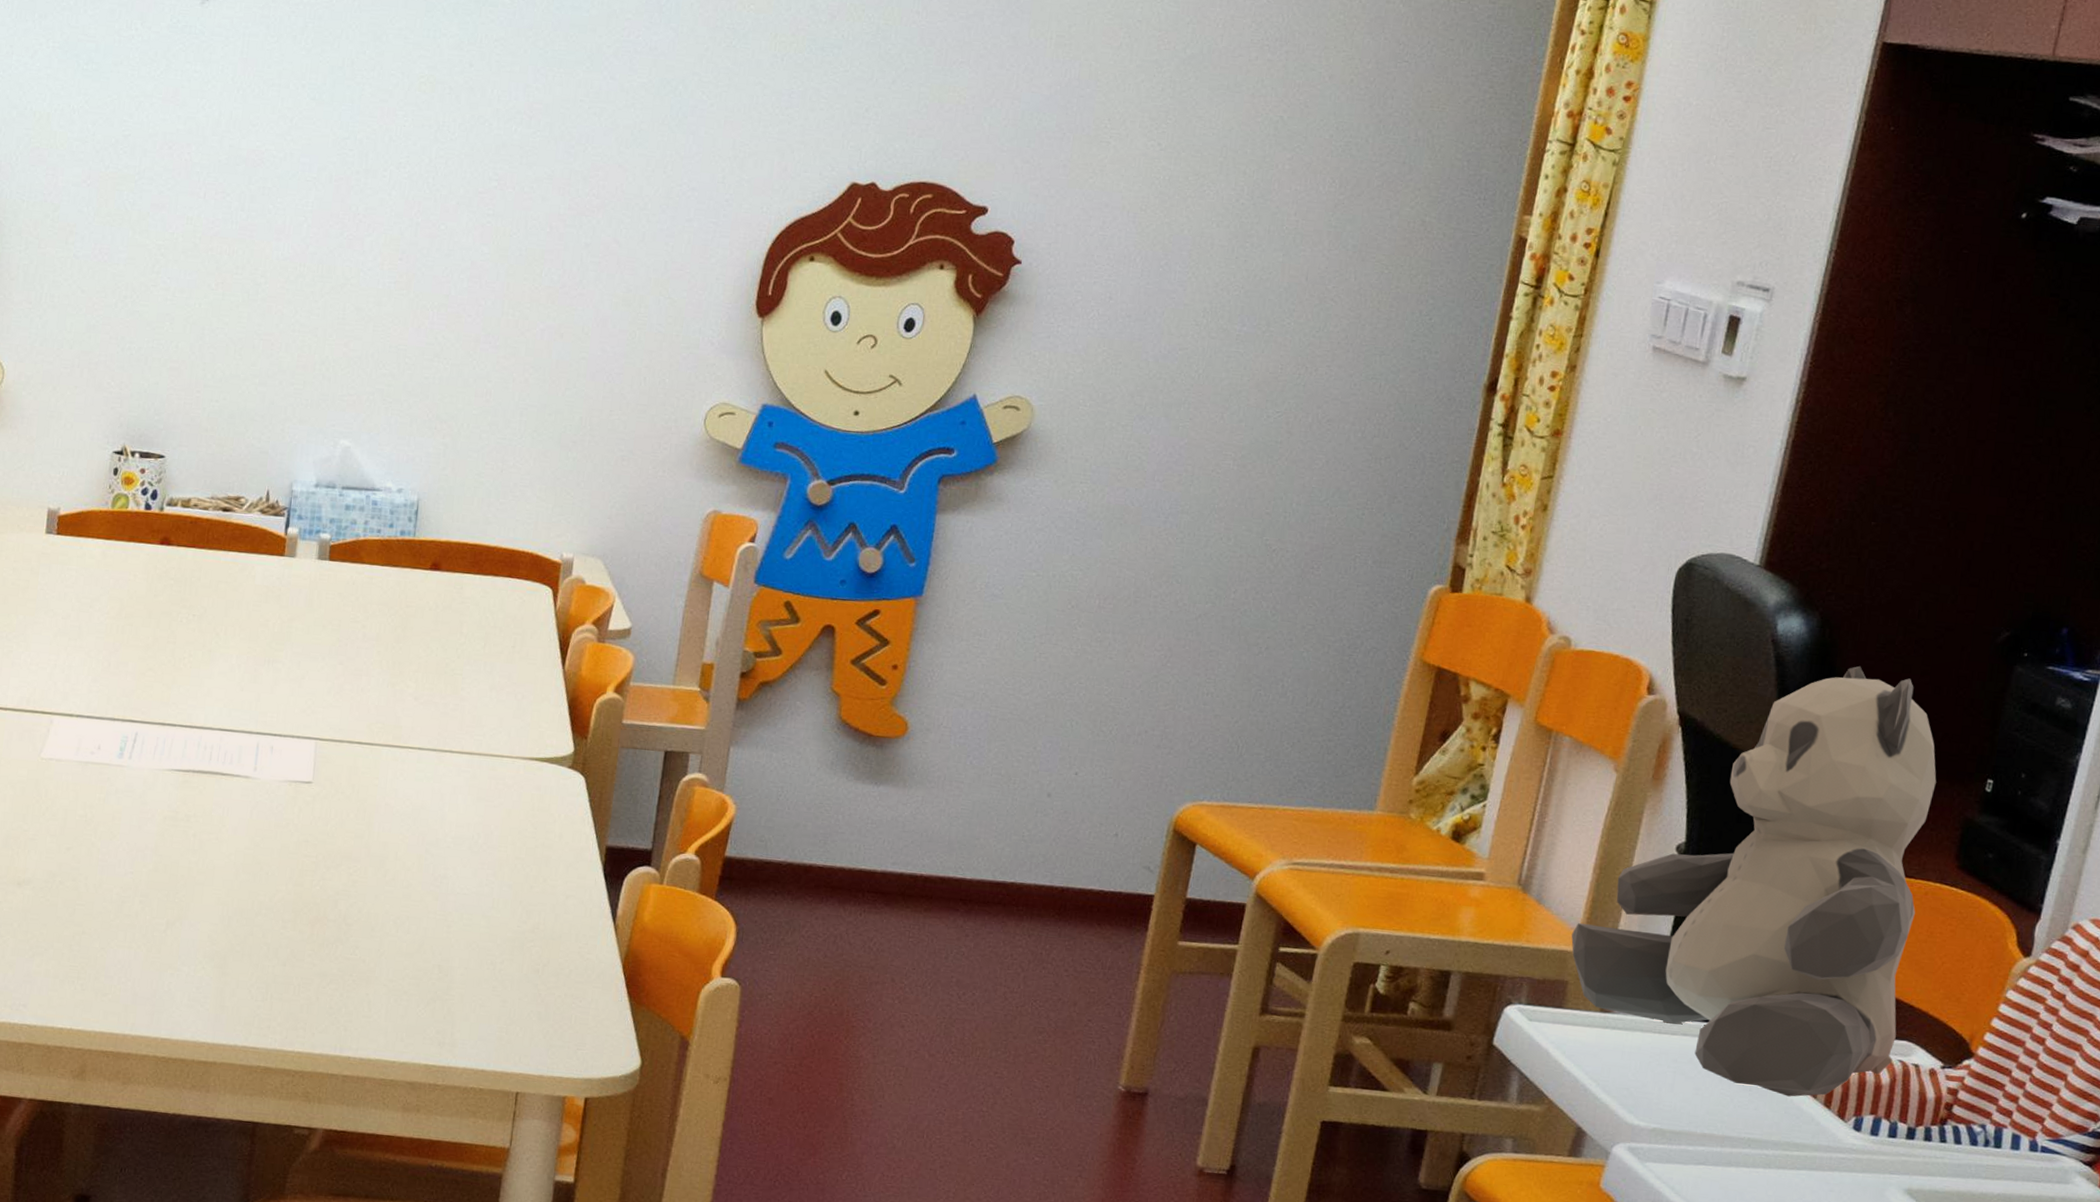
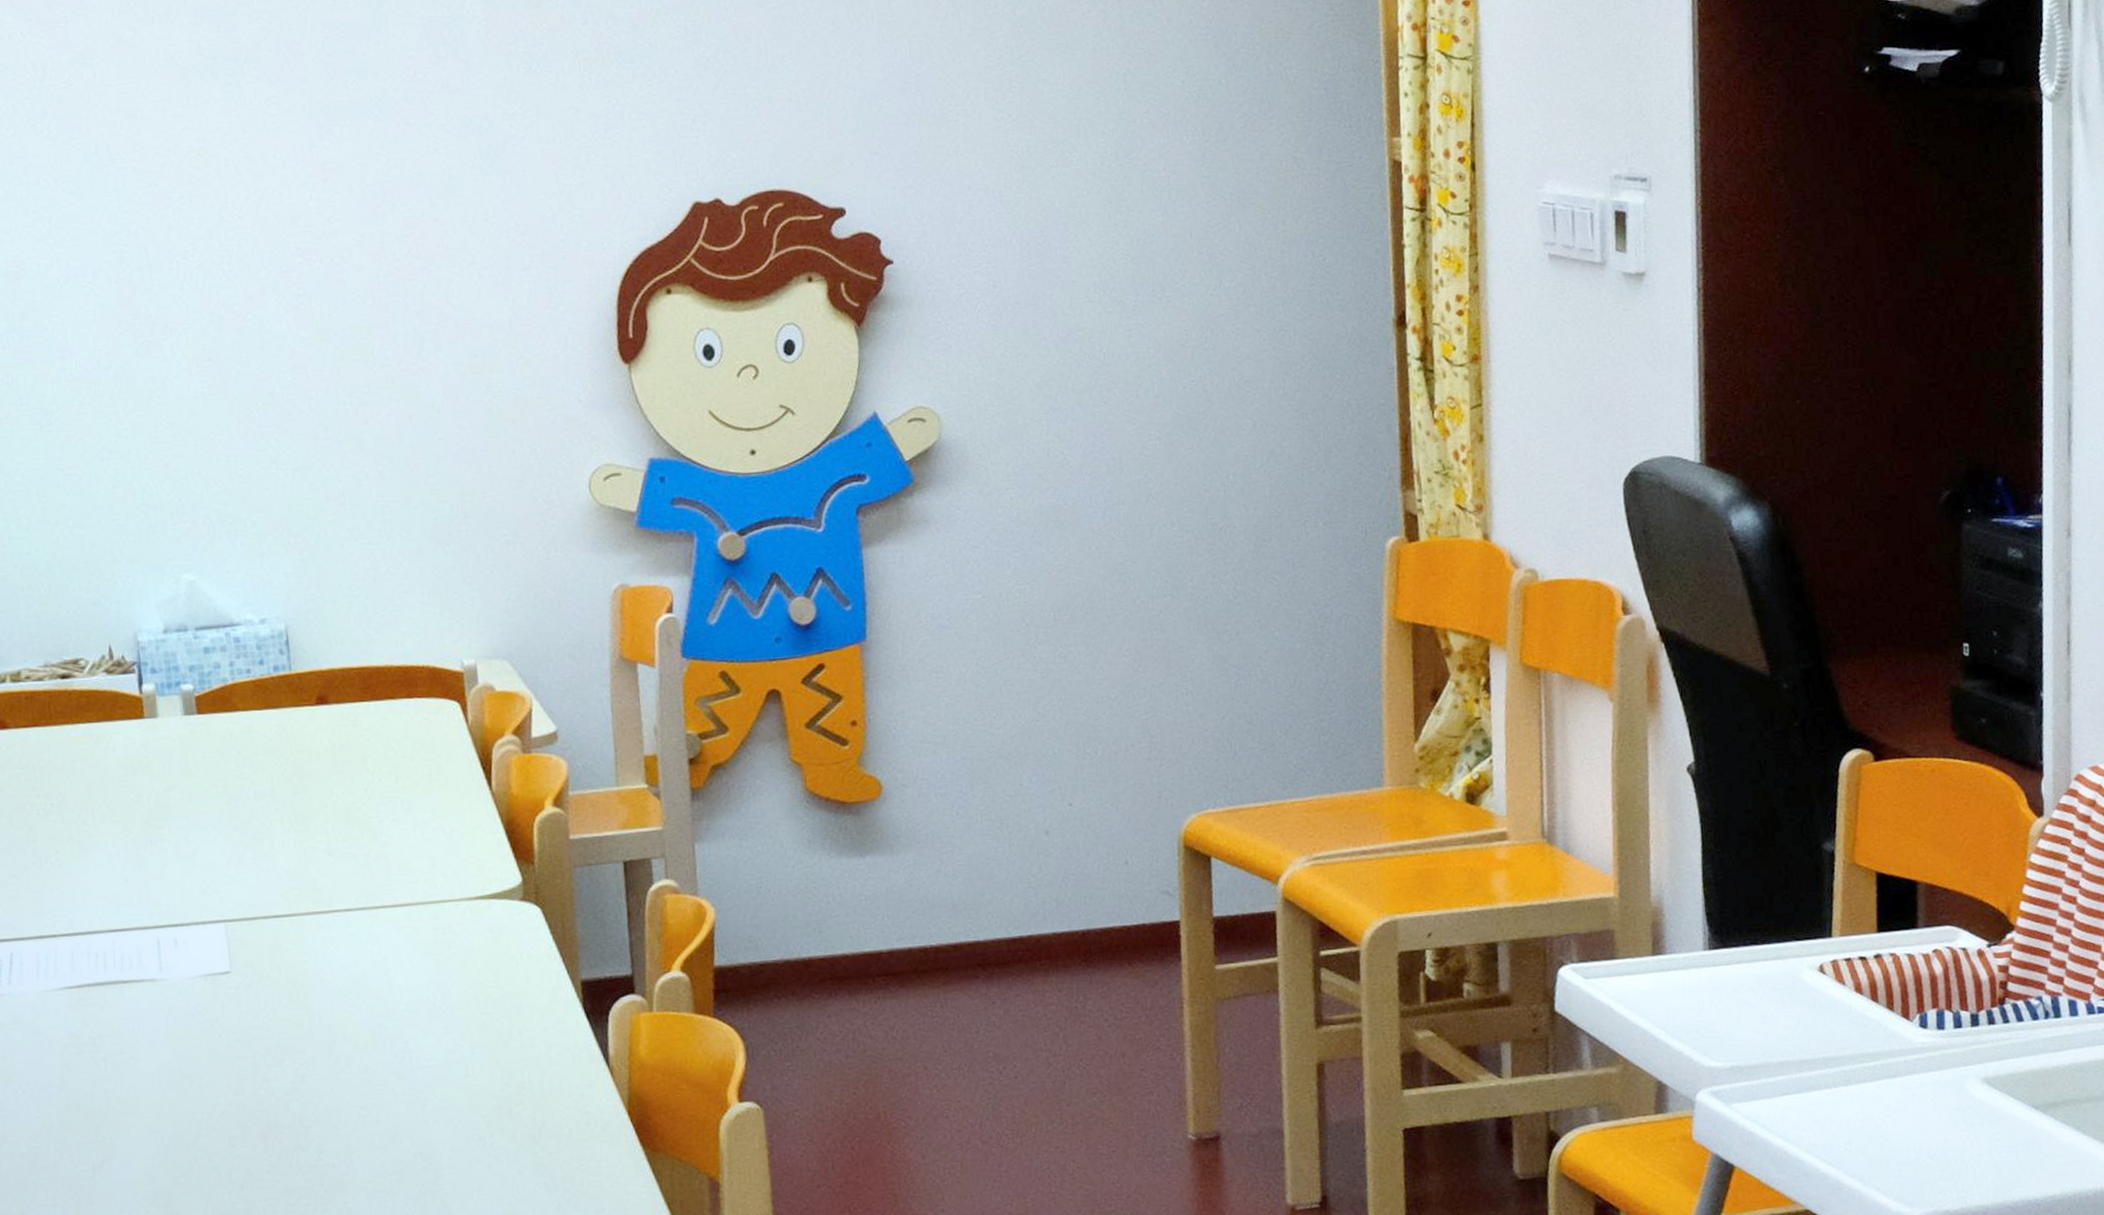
teddy bear: present [1571,666,1937,1097] -> none [1606,550,1941,1007]

